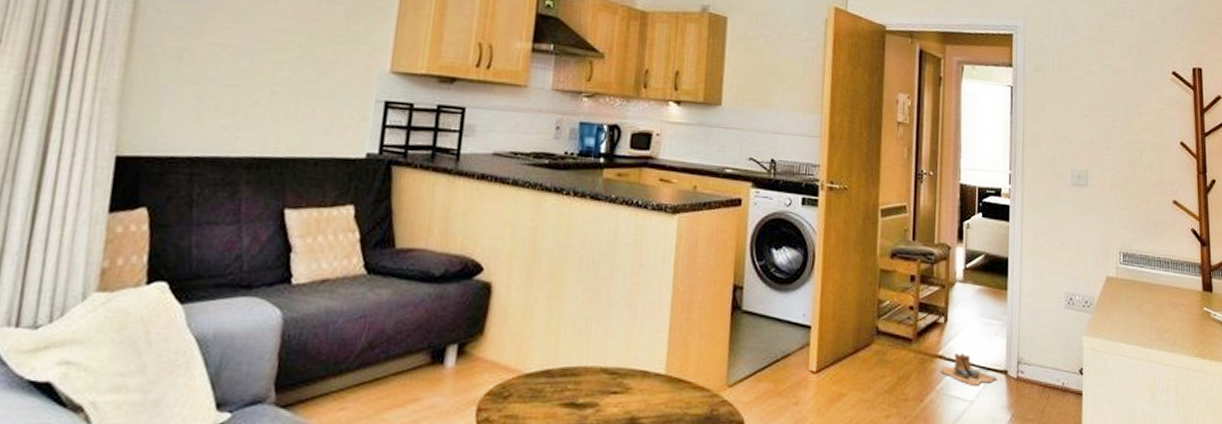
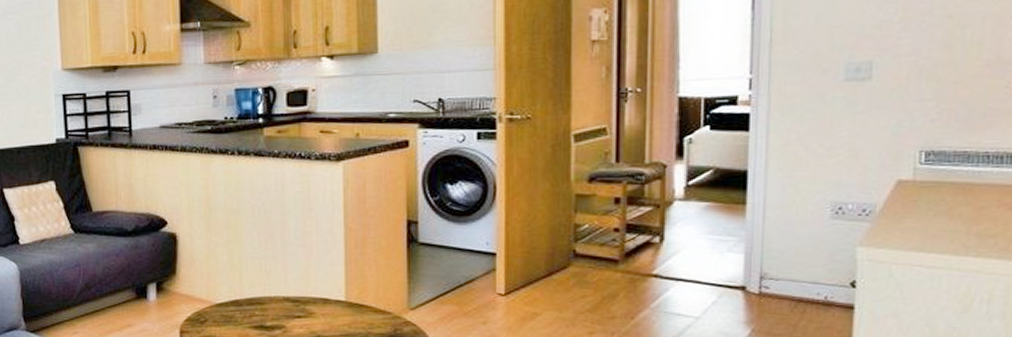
boots: present [940,352,997,386] -> none [656,270,731,303]

